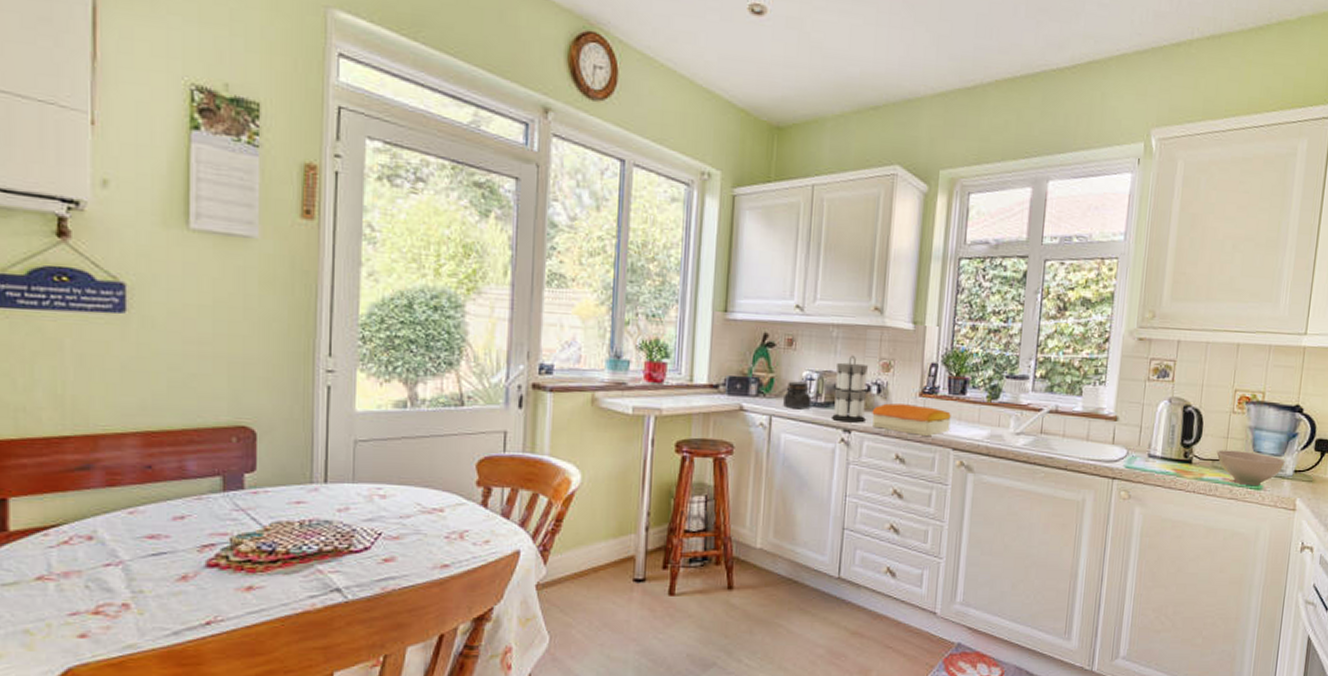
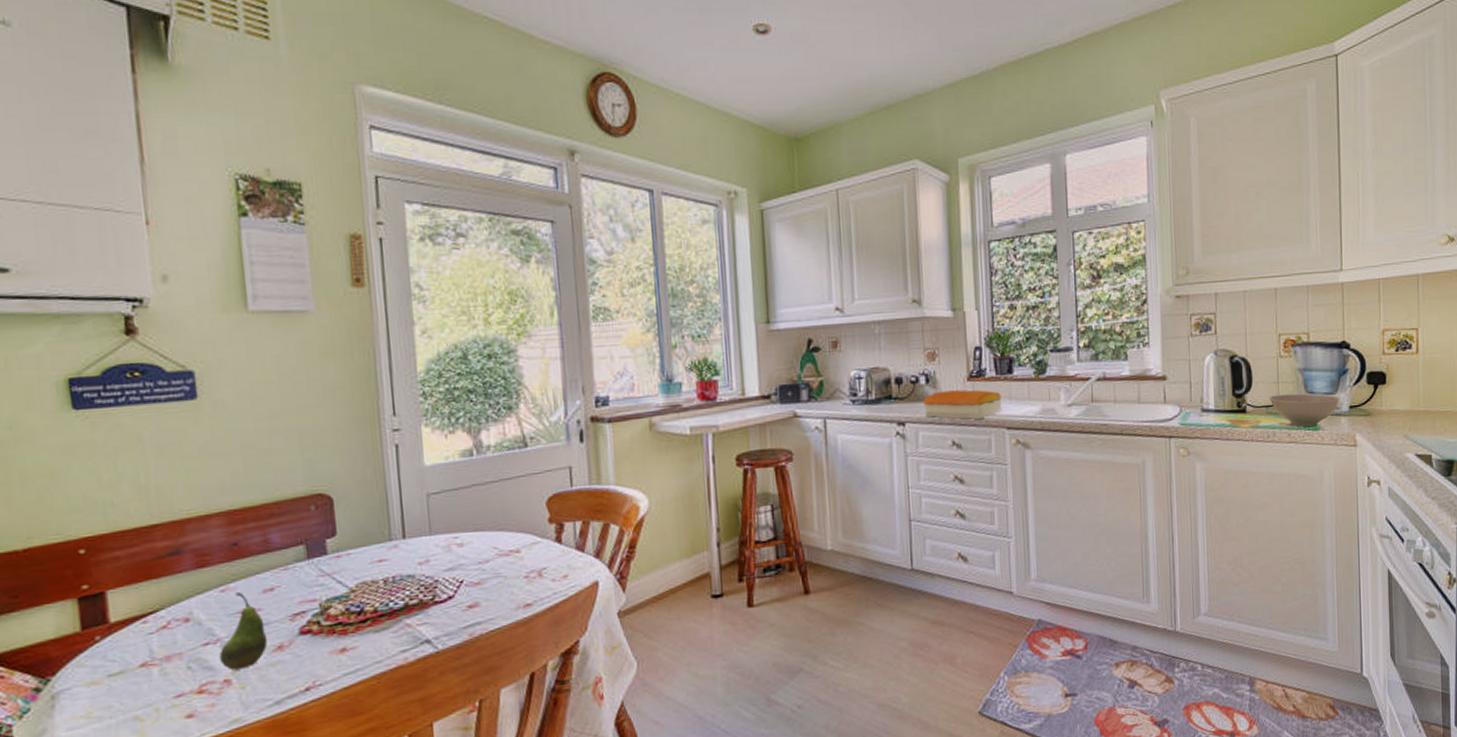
fruit: none [120,517,173,595] -> present [219,592,268,670]
jar: present [783,381,812,410] -> none [835,381,863,410]
spice rack: present [832,355,868,423] -> none [883,349,918,416]

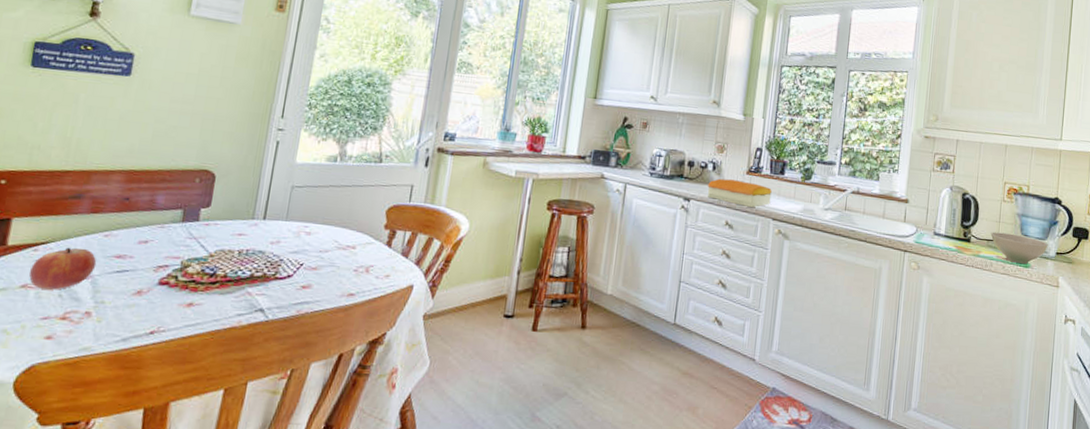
fruit: none [145,609,221,665] -> present [29,247,97,290]
fruit: present [219,592,268,670] -> none [87,239,133,305]

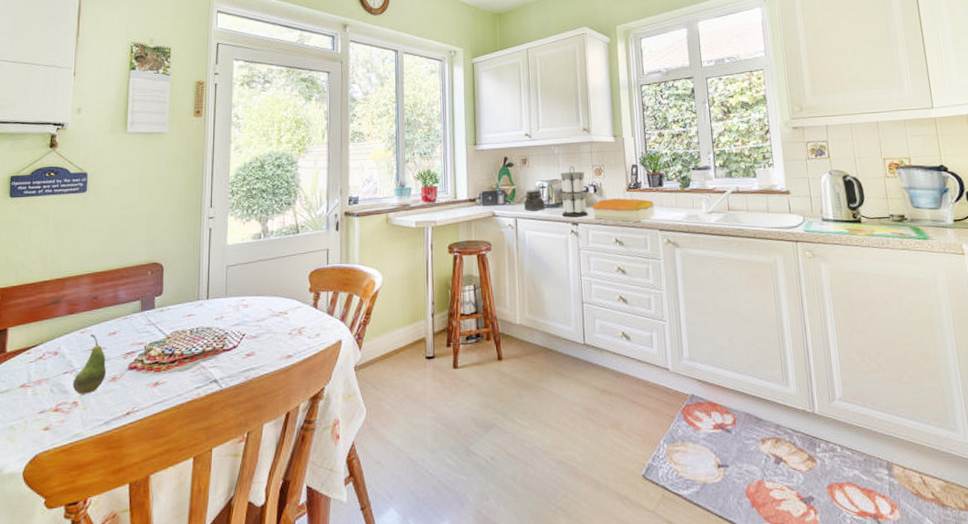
fruit: present [29,247,97,290] -> none [26,346,78,387]
fruit: none [87,239,133,305] -> present [72,334,107,395]
jar: none [636,156,659,180] -> present [524,190,545,211]
spice rack: none [675,138,706,194] -> present [561,166,588,218]
bowl: present [990,232,1048,265] -> none [880,208,944,237]

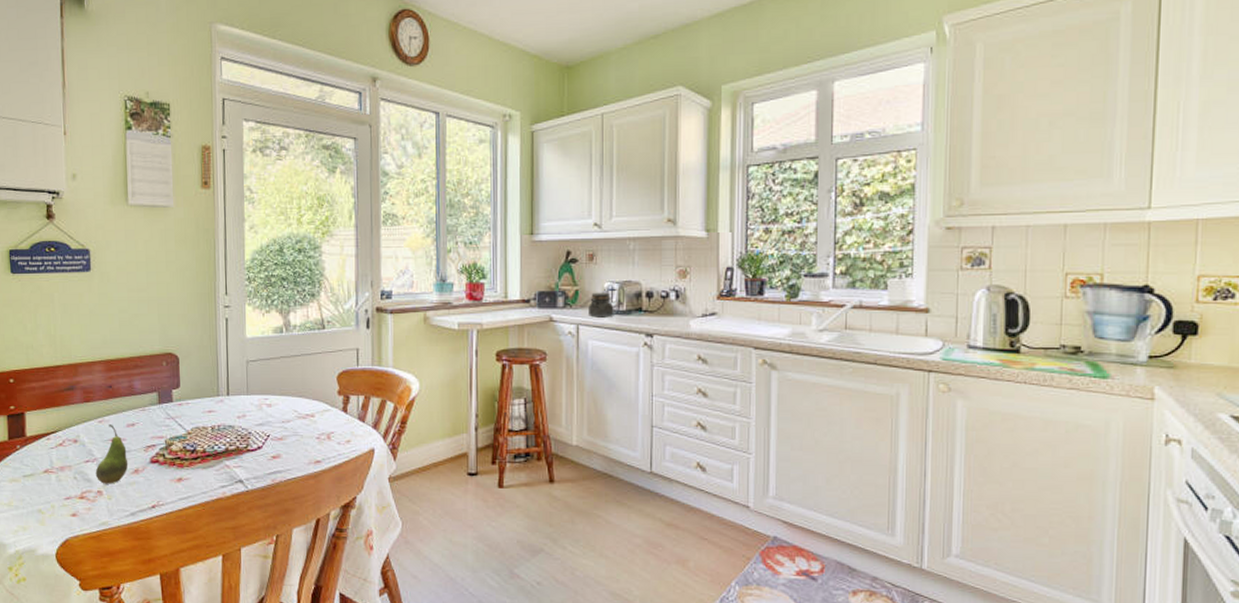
spice rack: present [561,166,588,218] -> none [634,265,666,328]
bread loaf: present [592,198,655,223] -> none [672,308,750,338]

